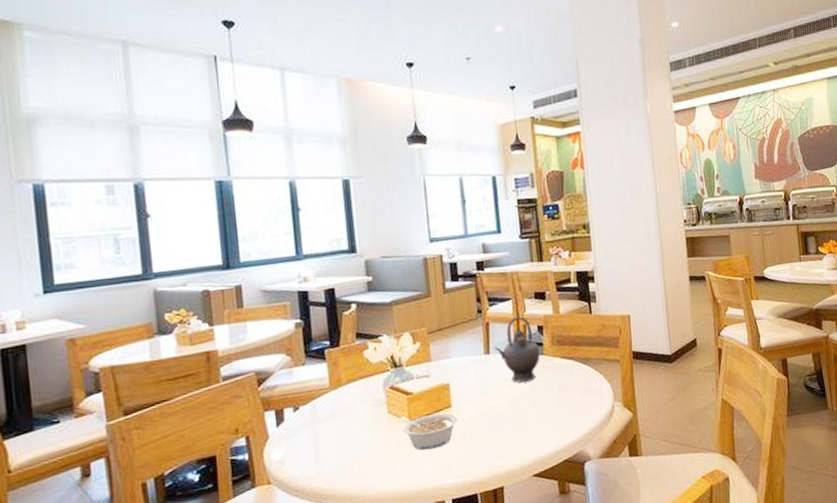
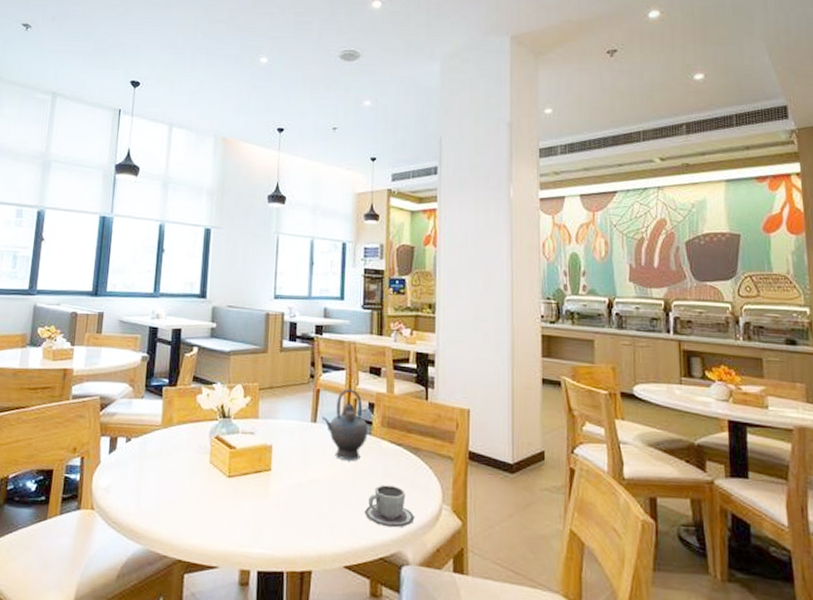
legume: present [399,413,458,450] -> none [219,470,276,512]
cup: none [545,395,592,433] -> present [364,485,415,528]

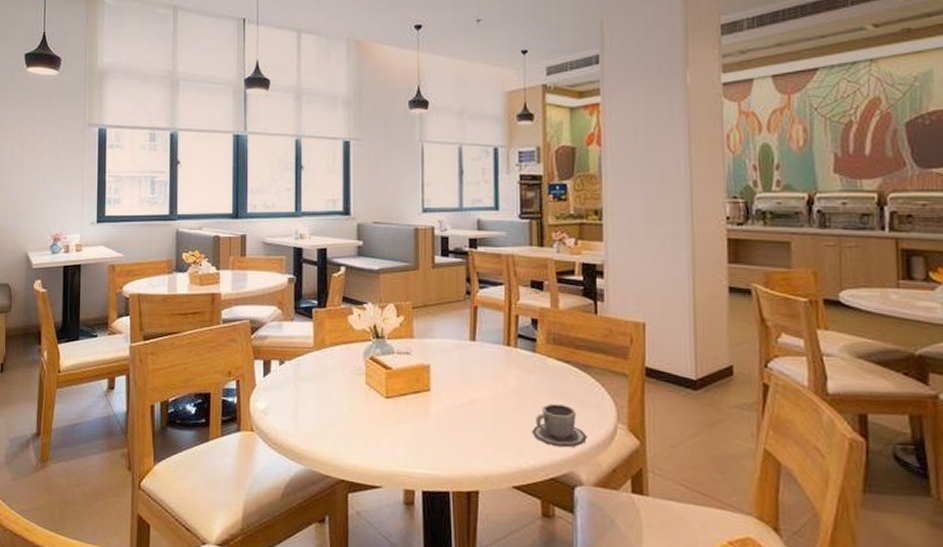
teapot: present [321,388,368,461] -> none [481,304,532,379]

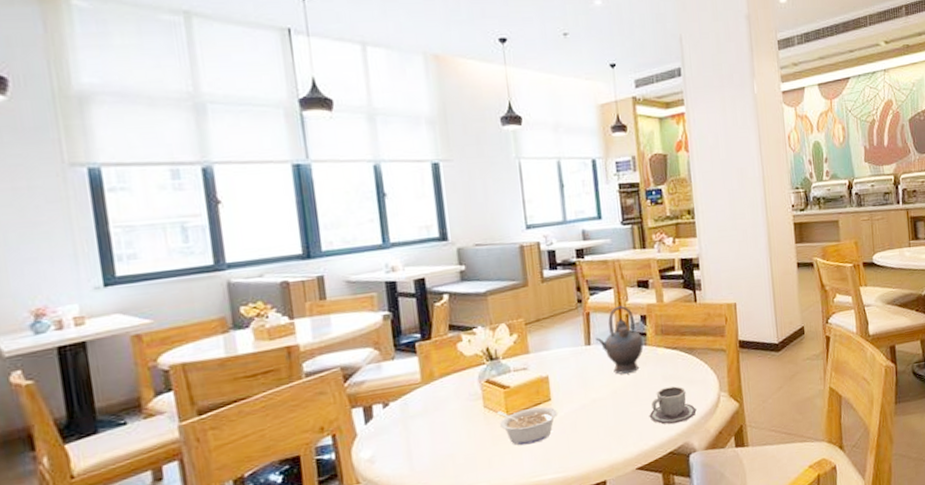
legume: none [376,391,436,432] -> present [496,406,558,446]
teapot: none [481,304,532,379] -> present [595,305,644,374]

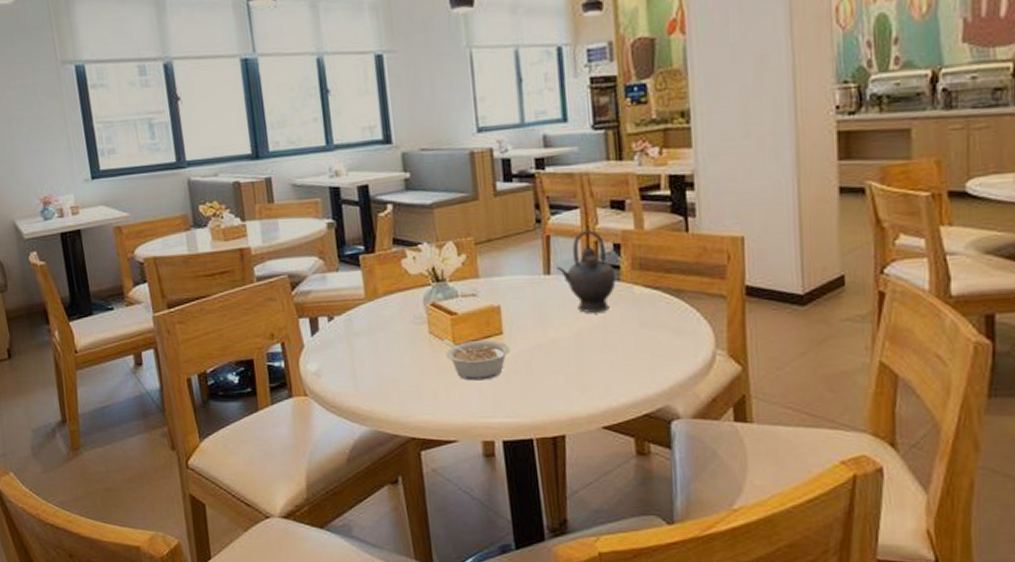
cup: present [649,386,697,425] -> none [620,335,683,381]

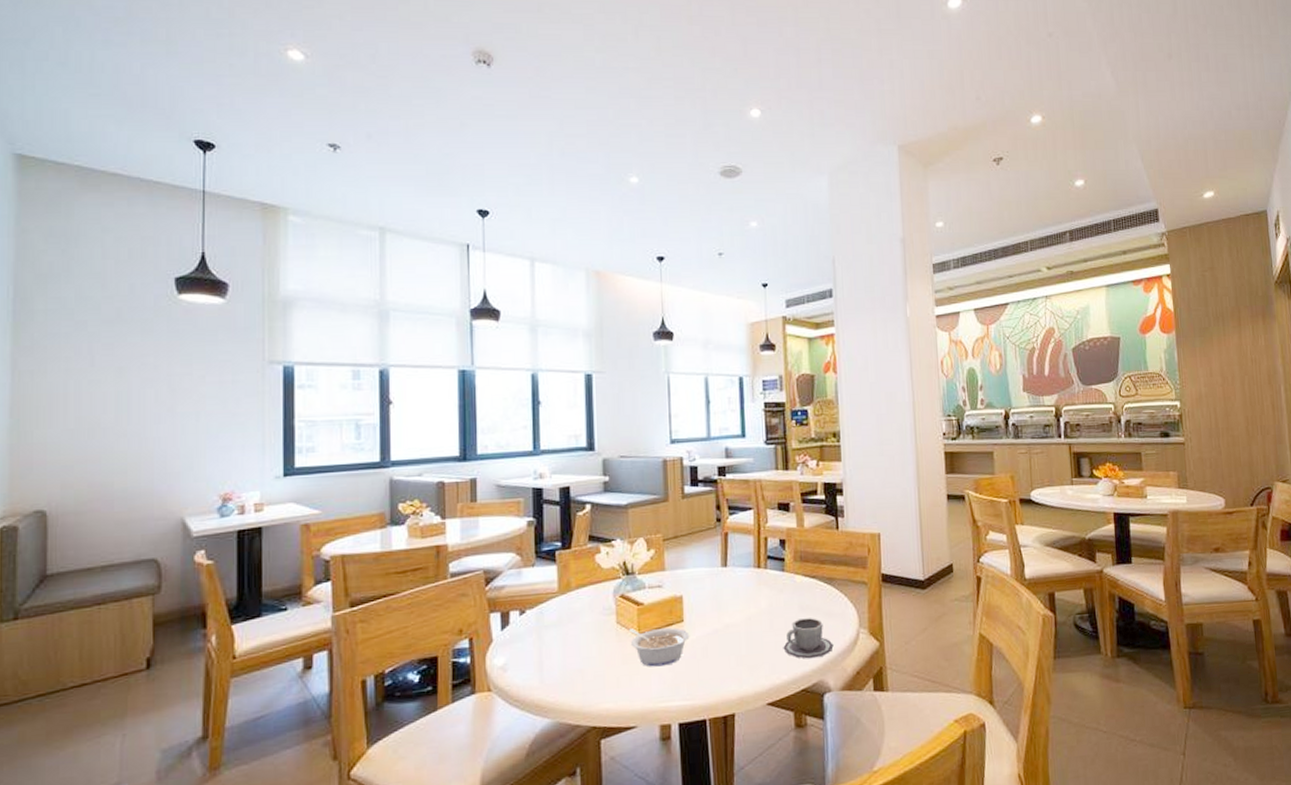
teapot: present [556,229,616,313] -> none [732,527,781,600]
cup: none [620,335,683,381] -> present [783,618,834,659]

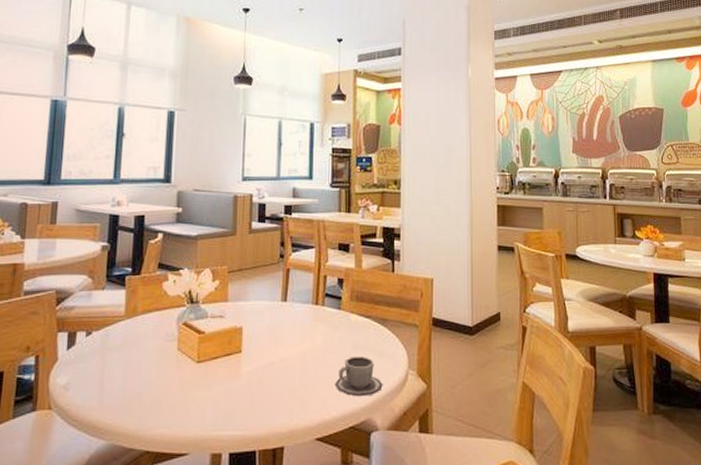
legume: present [628,628,690,667] -> none [188,356,247,395]

